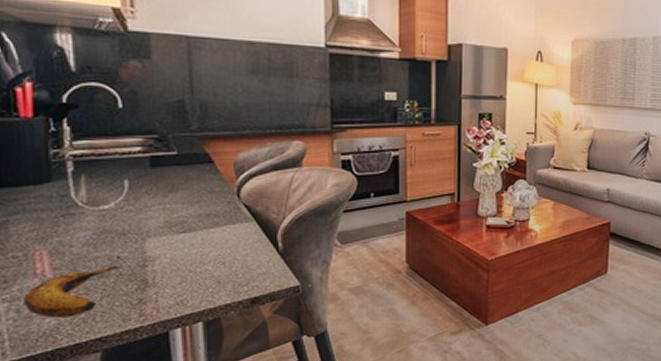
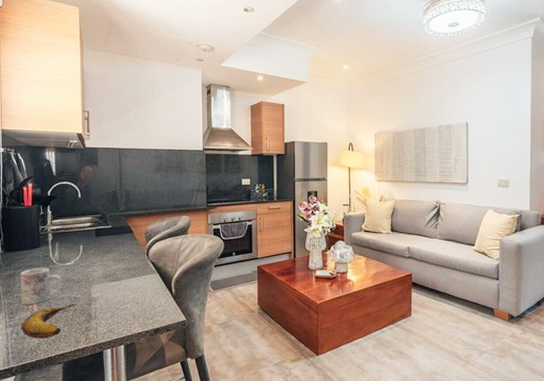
mug: none [18,212,95,269] -> present [20,267,62,305]

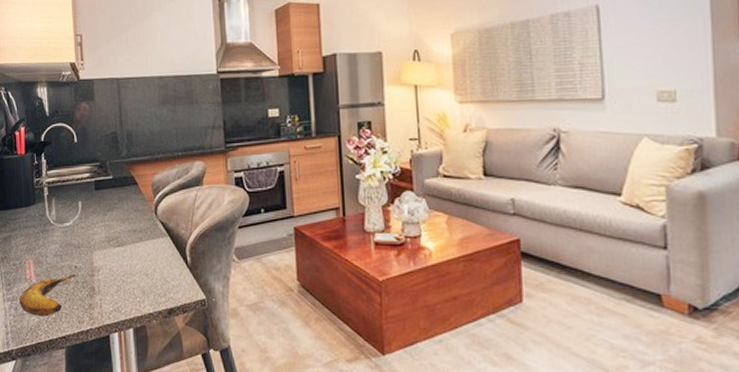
mug: present [20,267,62,305] -> none [16,229,61,275]

